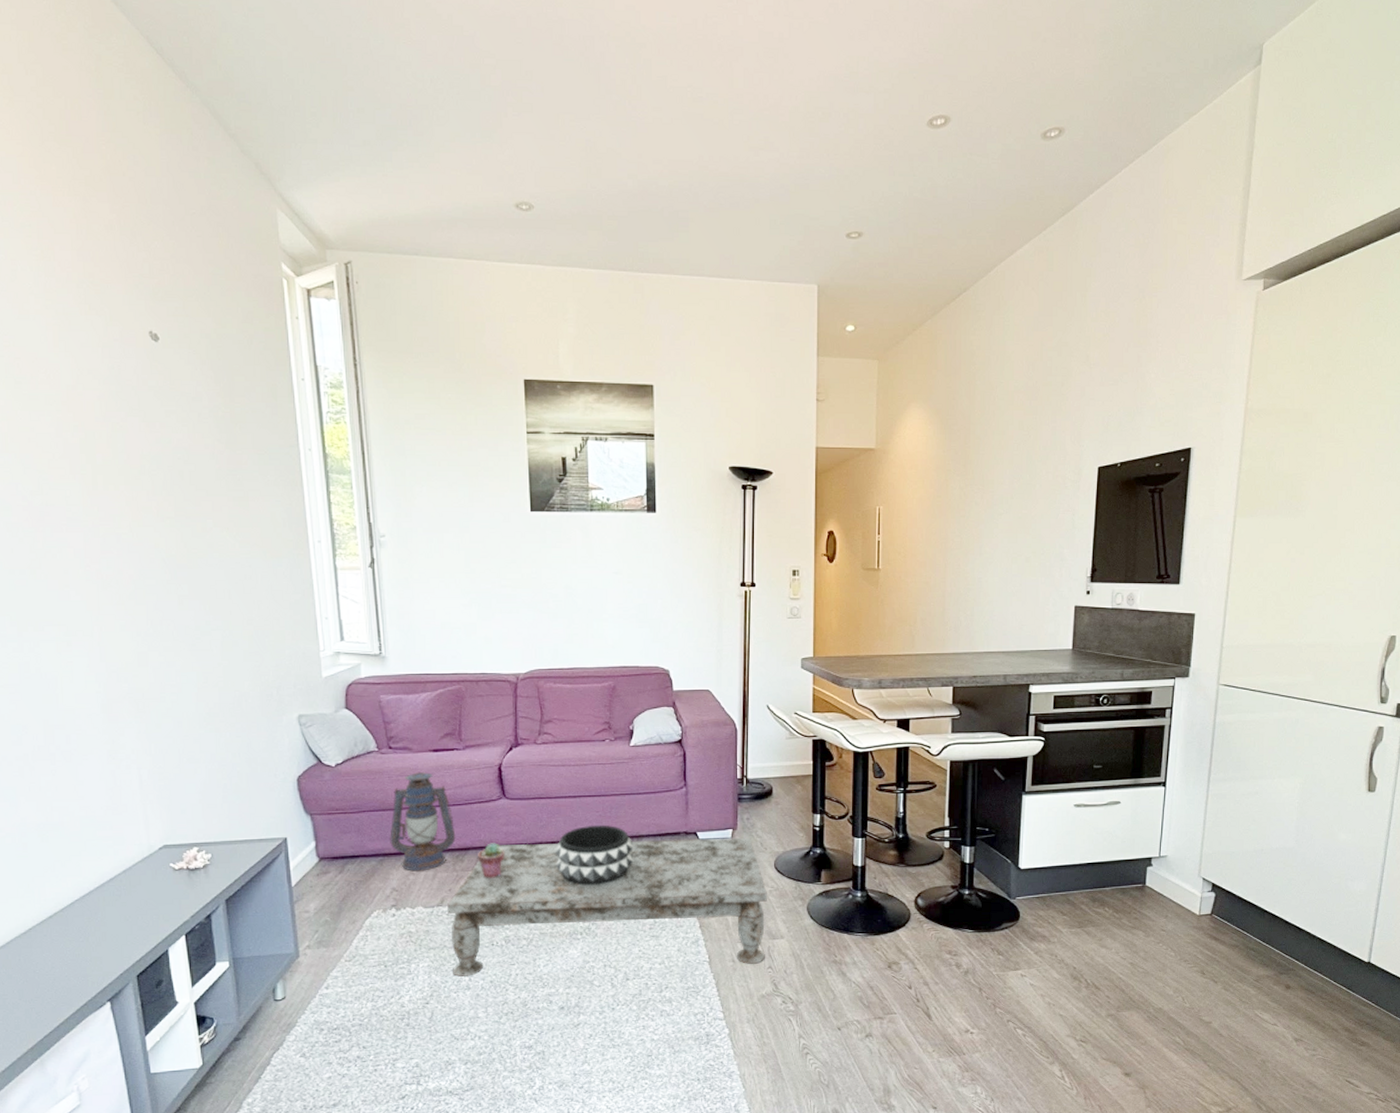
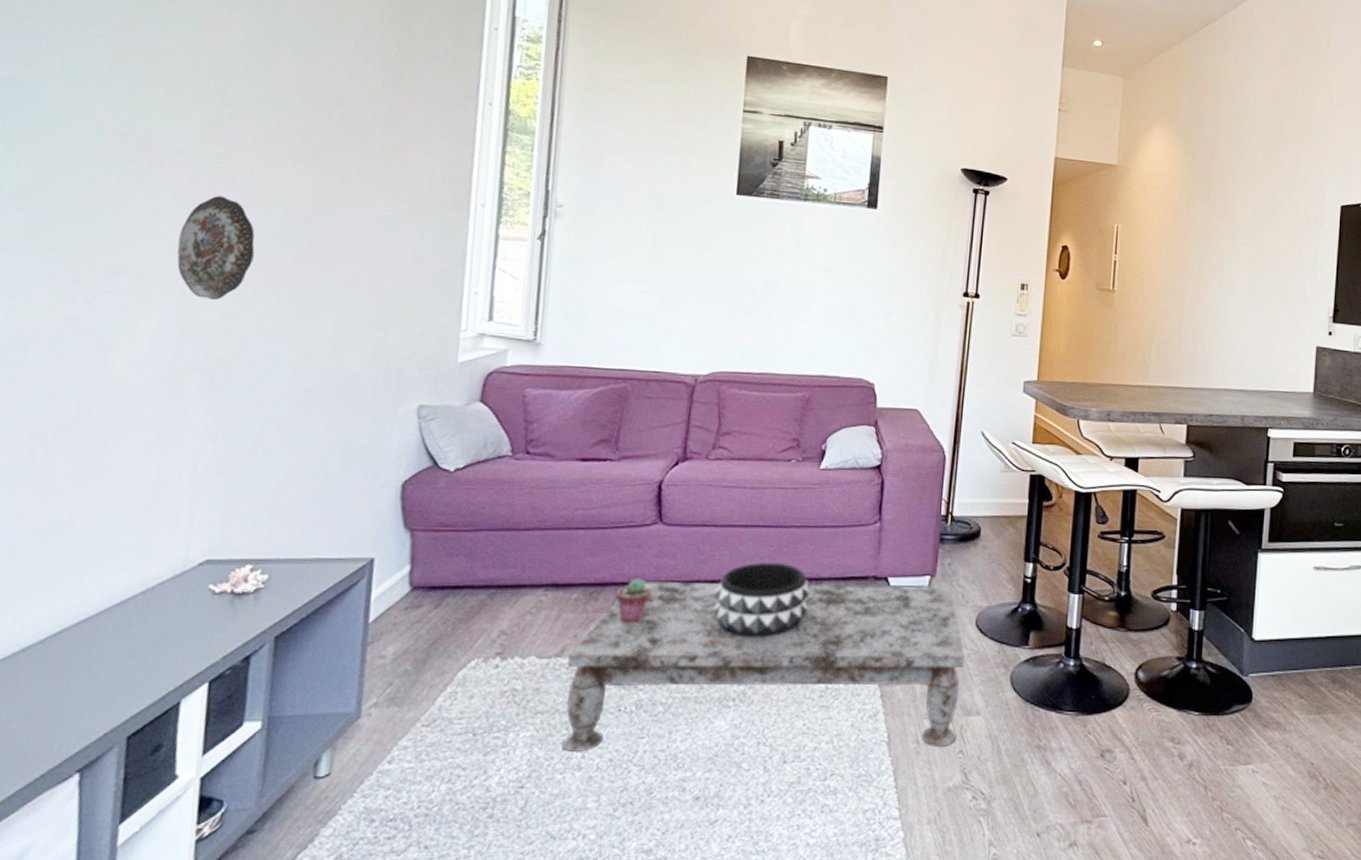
decorative plate: none [87,553,147,640] -> present [177,196,255,300]
lantern: present [390,772,456,872] -> none [507,485,593,610]

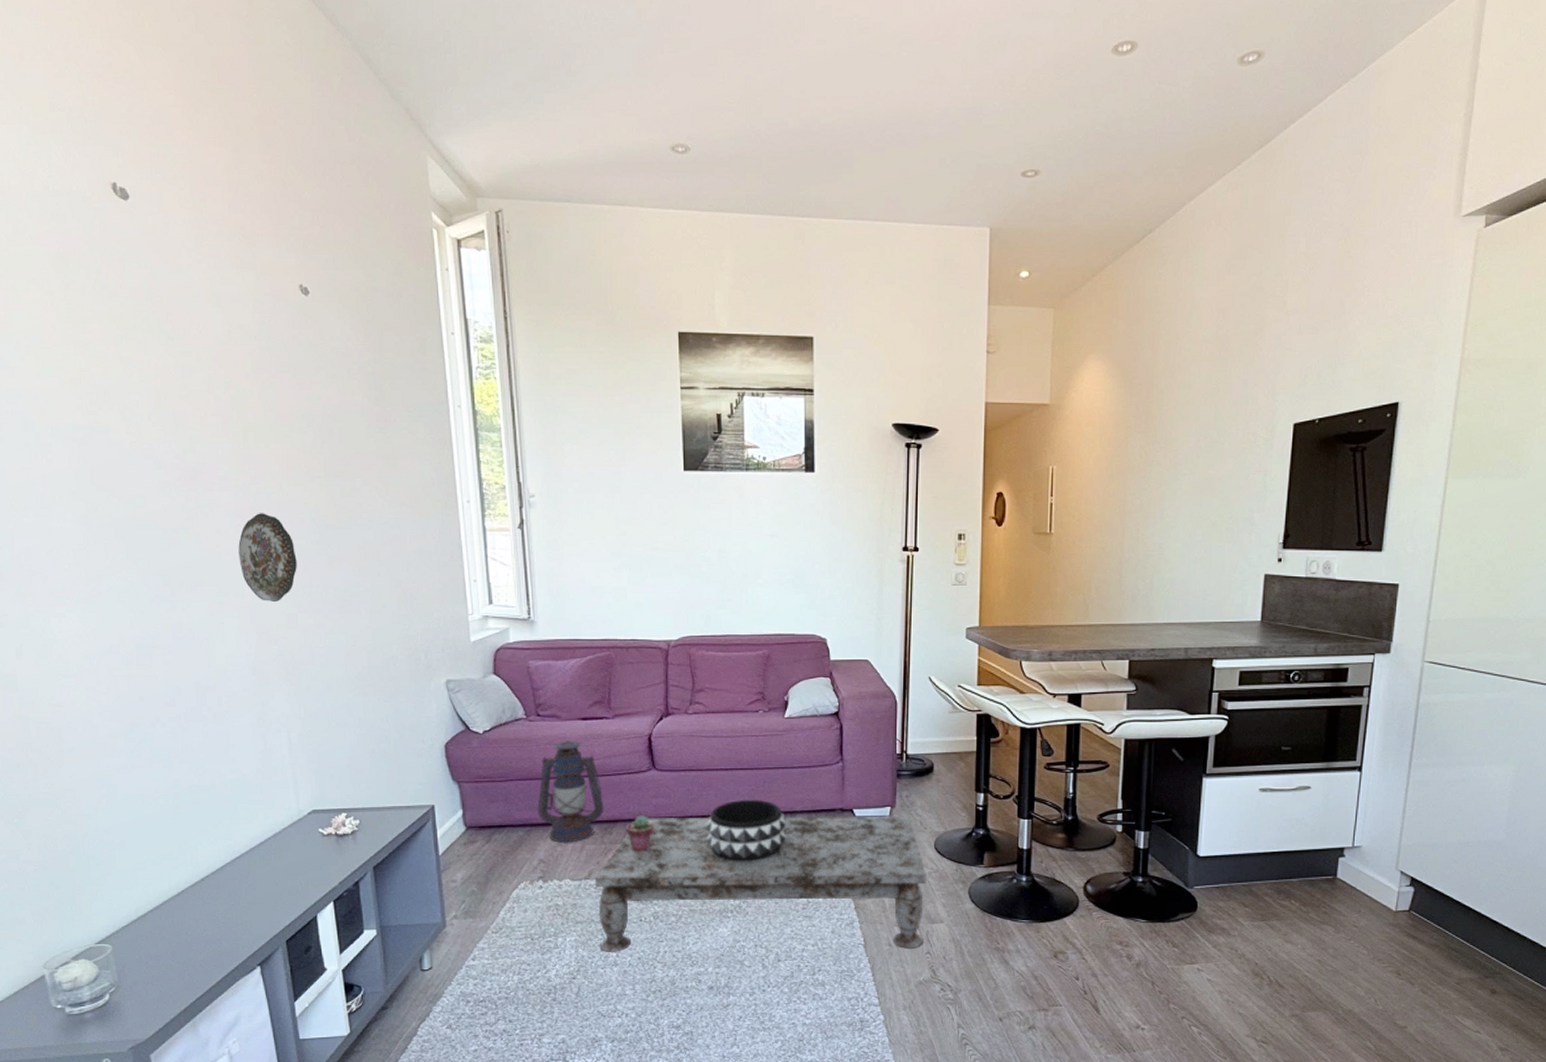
lantern: none [507,485,593,610] -> present [537,741,604,843]

